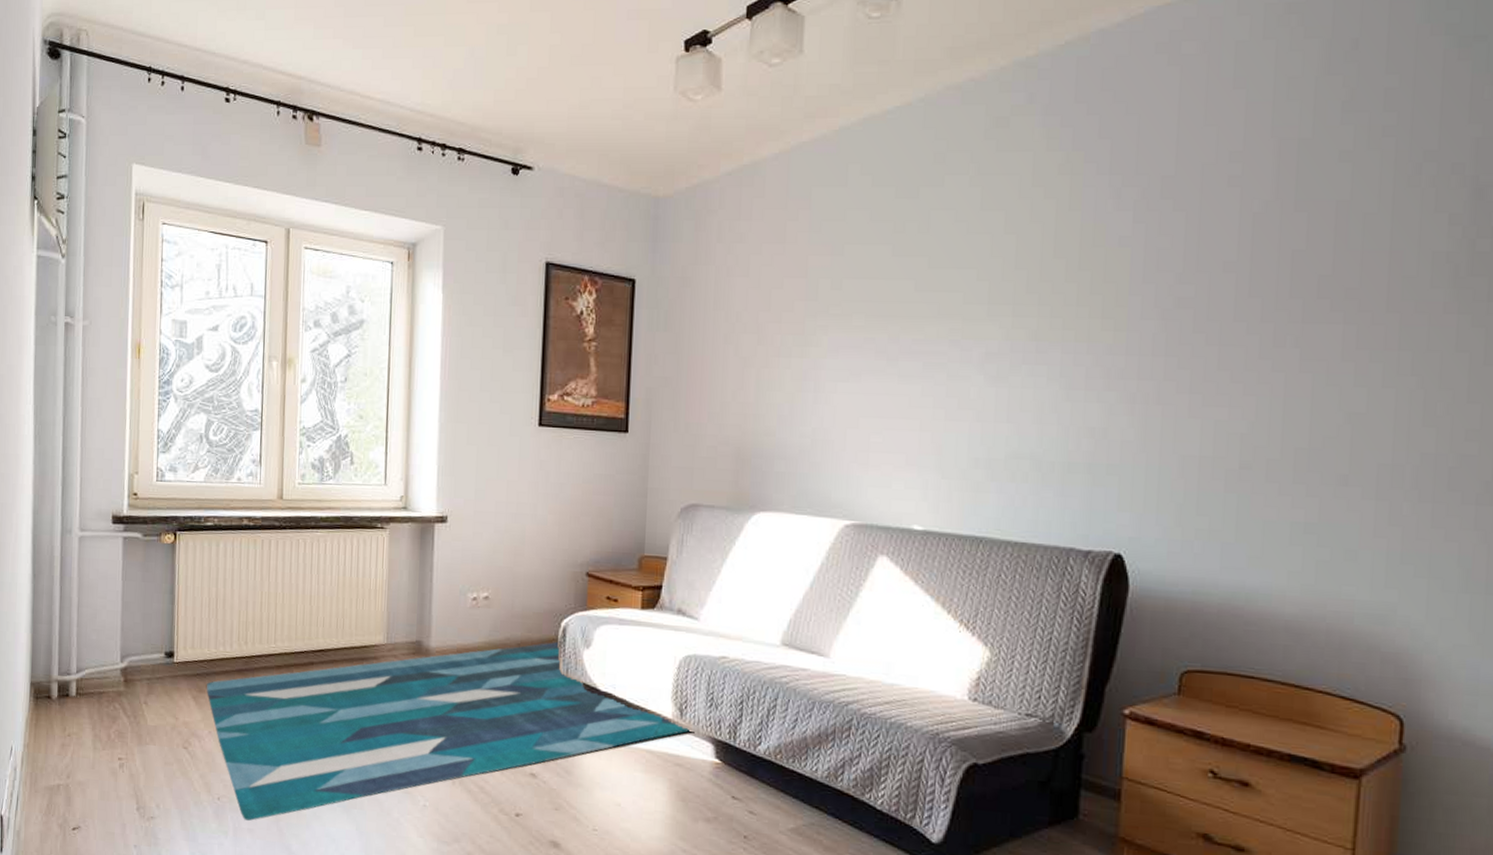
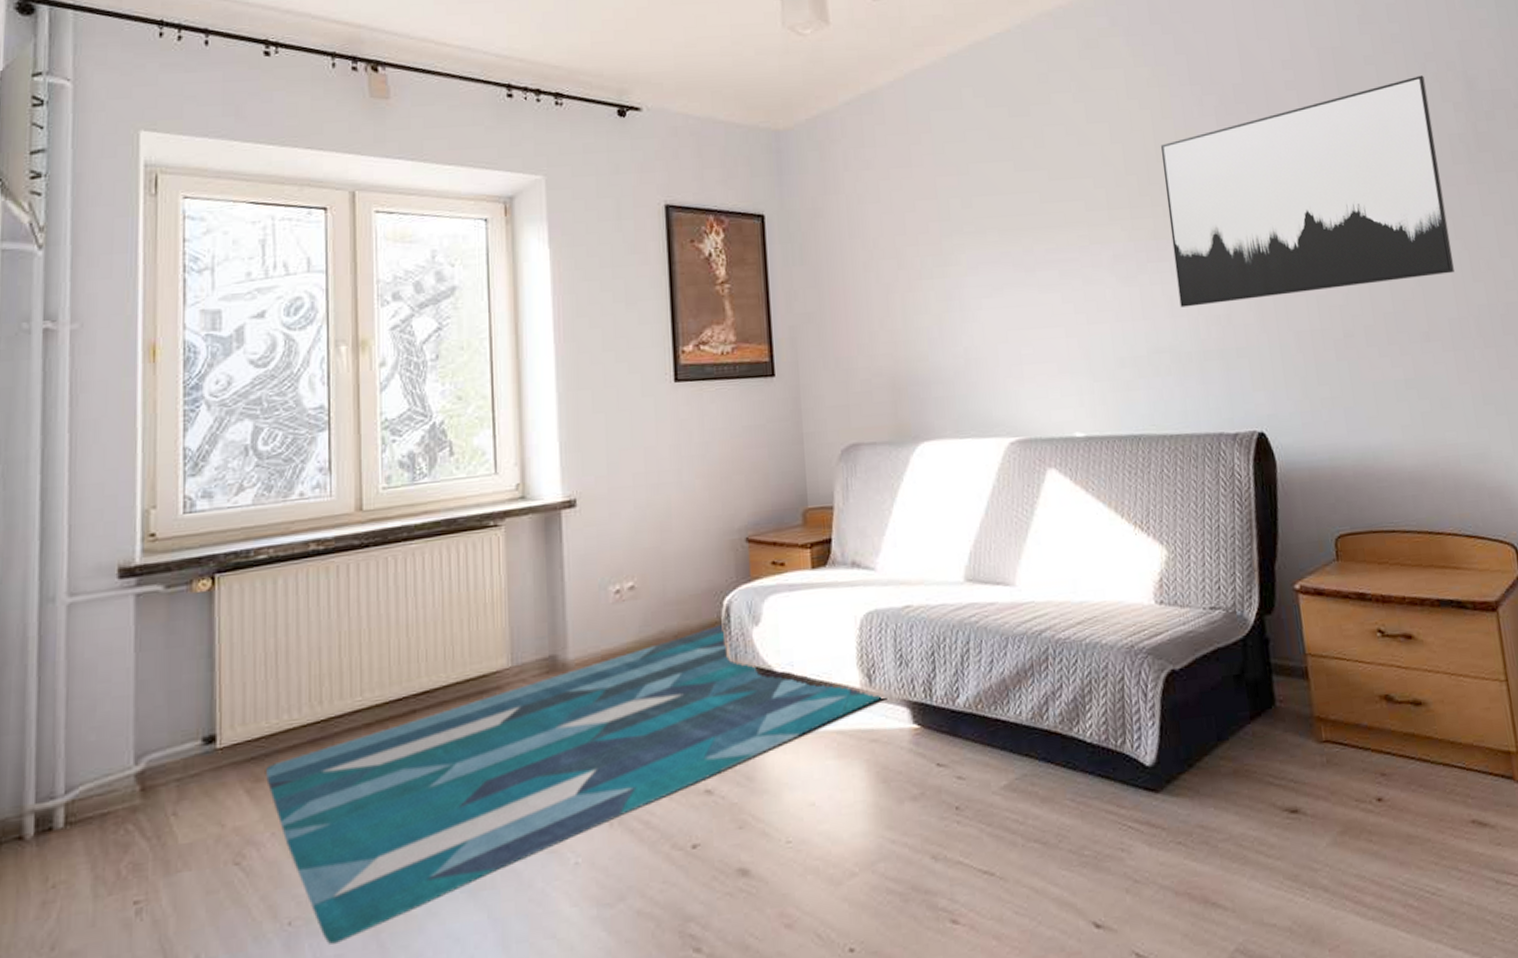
wall art: none [1051,178,1417,416] -> present [1160,75,1455,308]

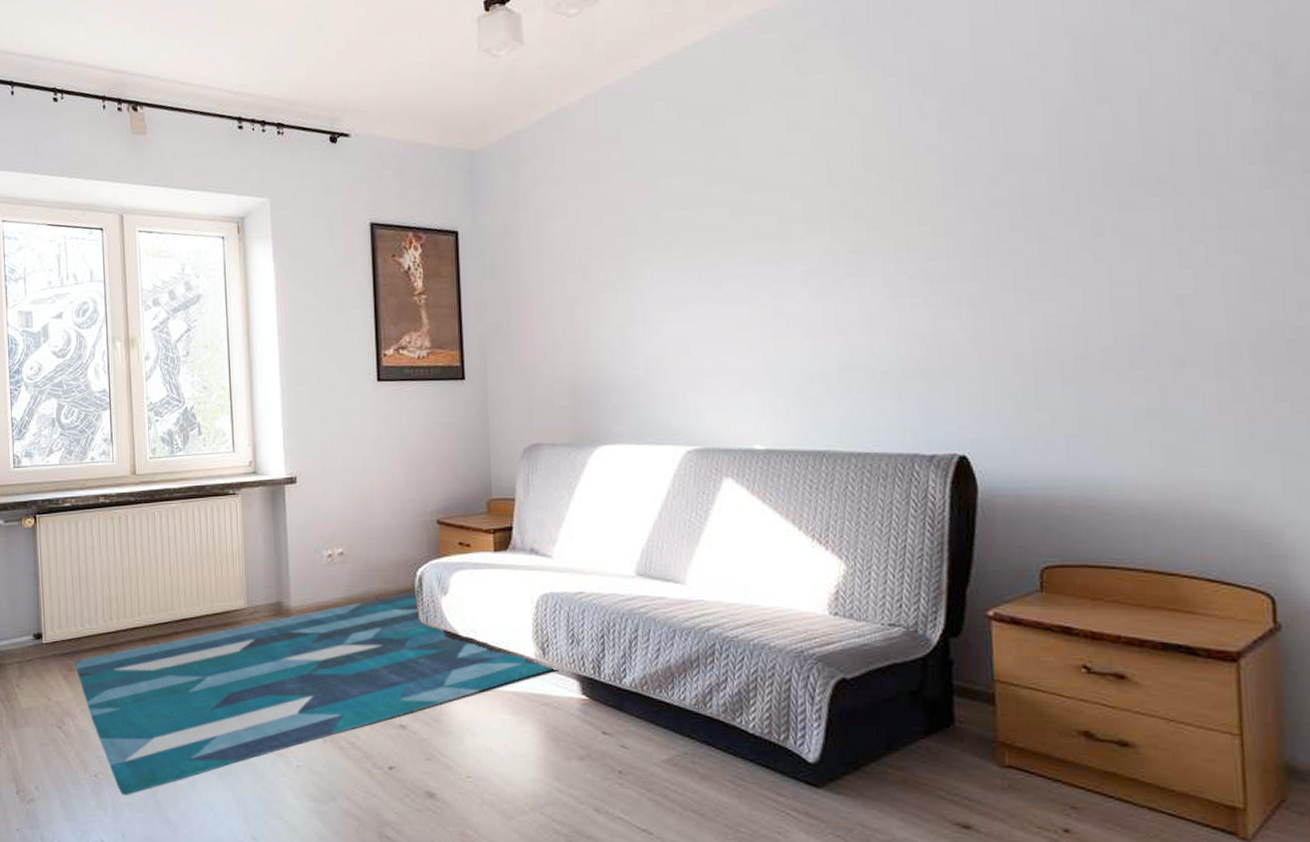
wall art: present [1160,75,1455,308] -> none [869,61,1229,324]

